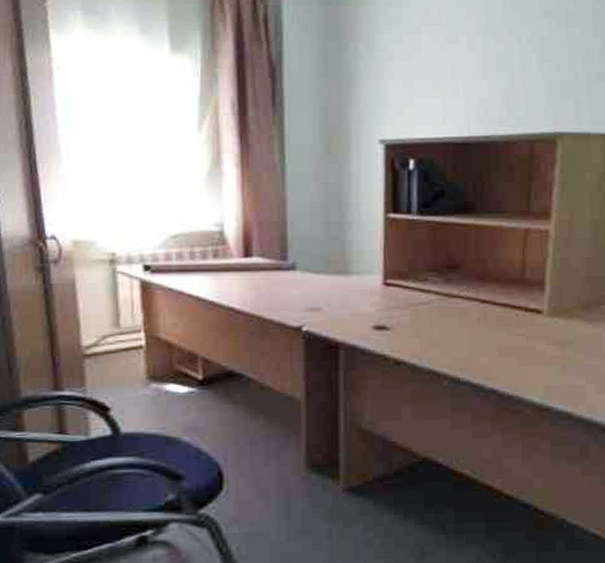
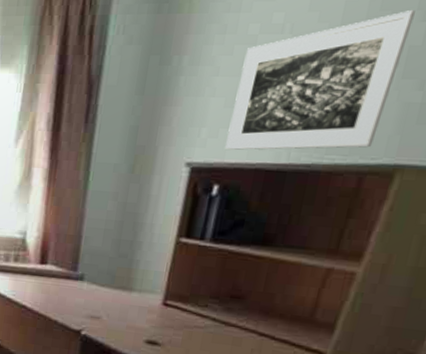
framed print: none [412,9,538,126] -> present [225,10,415,150]

